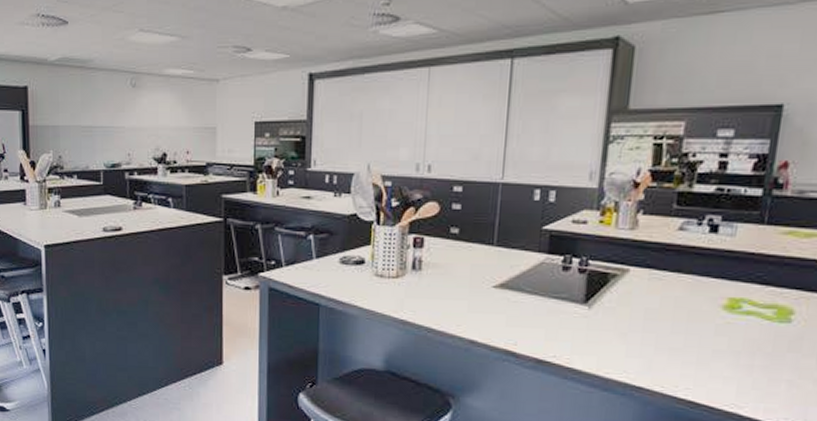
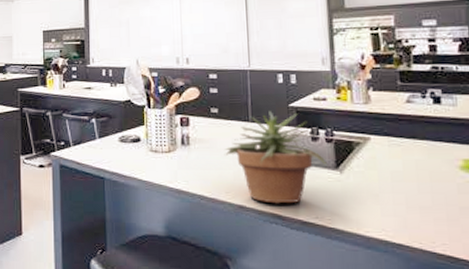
potted plant: none [461,233,576,340] -> present [225,110,327,204]

